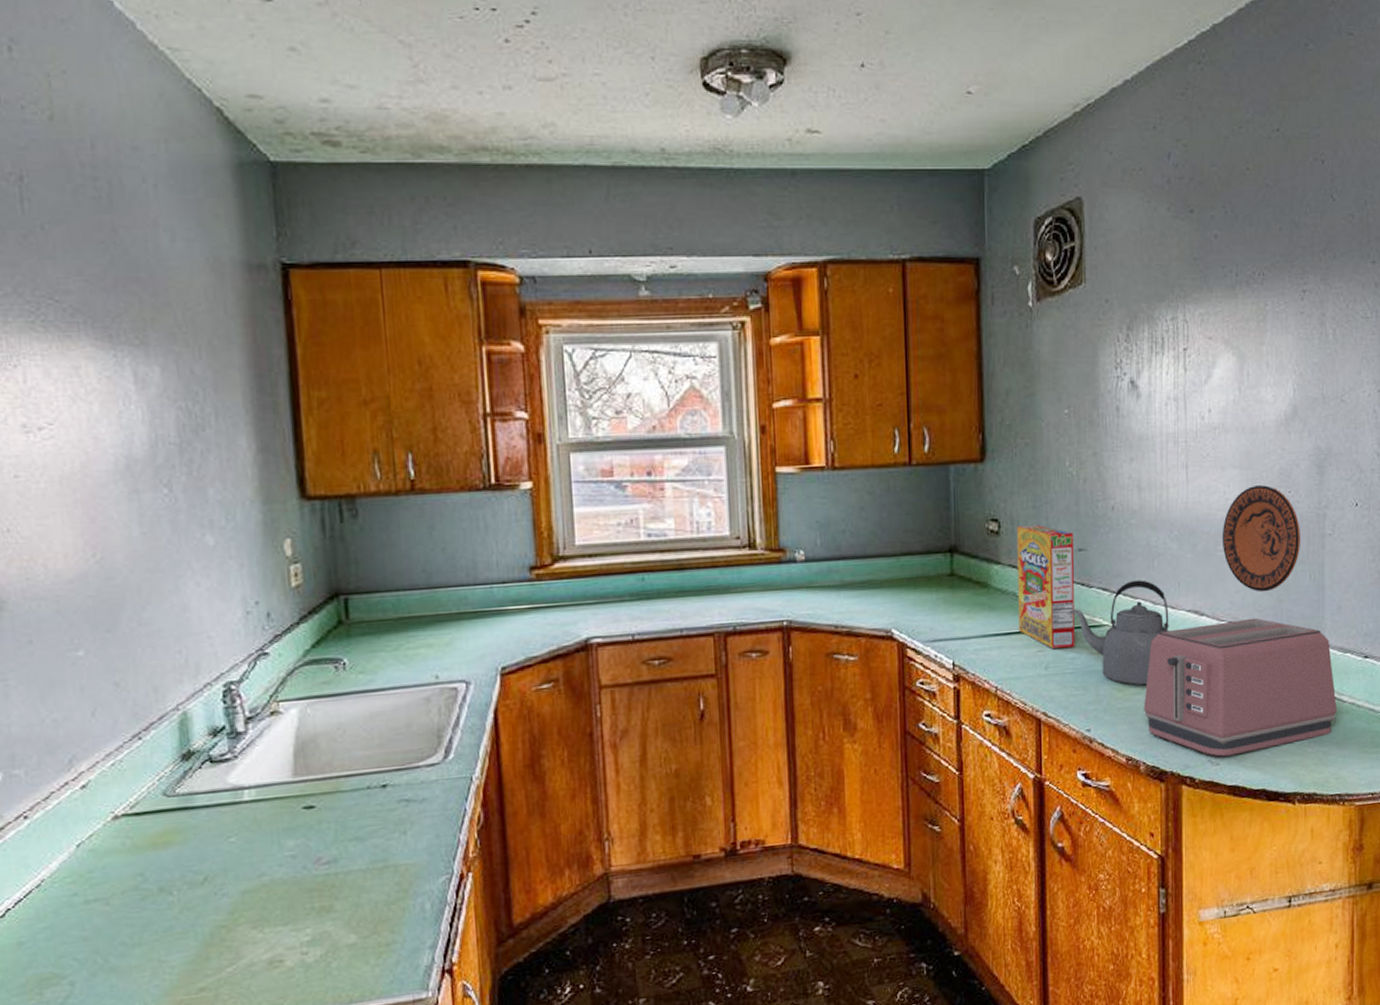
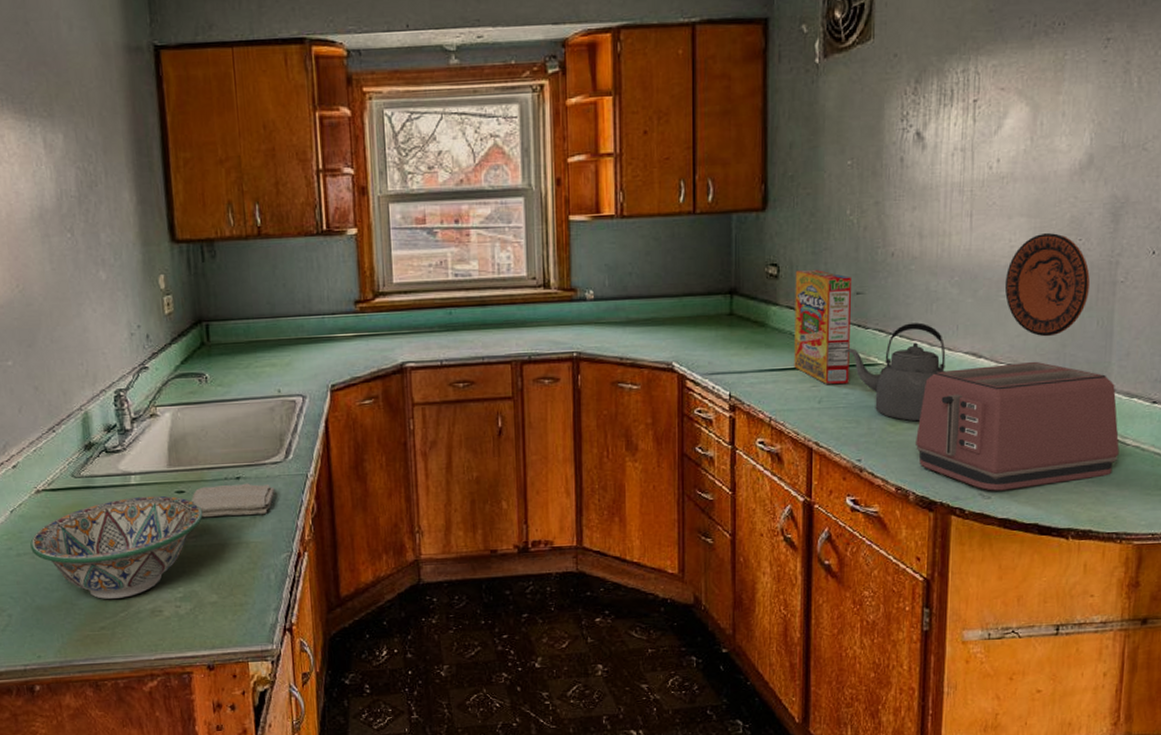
decorative bowl: none [103,813,339,952] -> present [30,495,203,599]
washcloth: none [322,791,431,839] -> present [191,483,275,518]

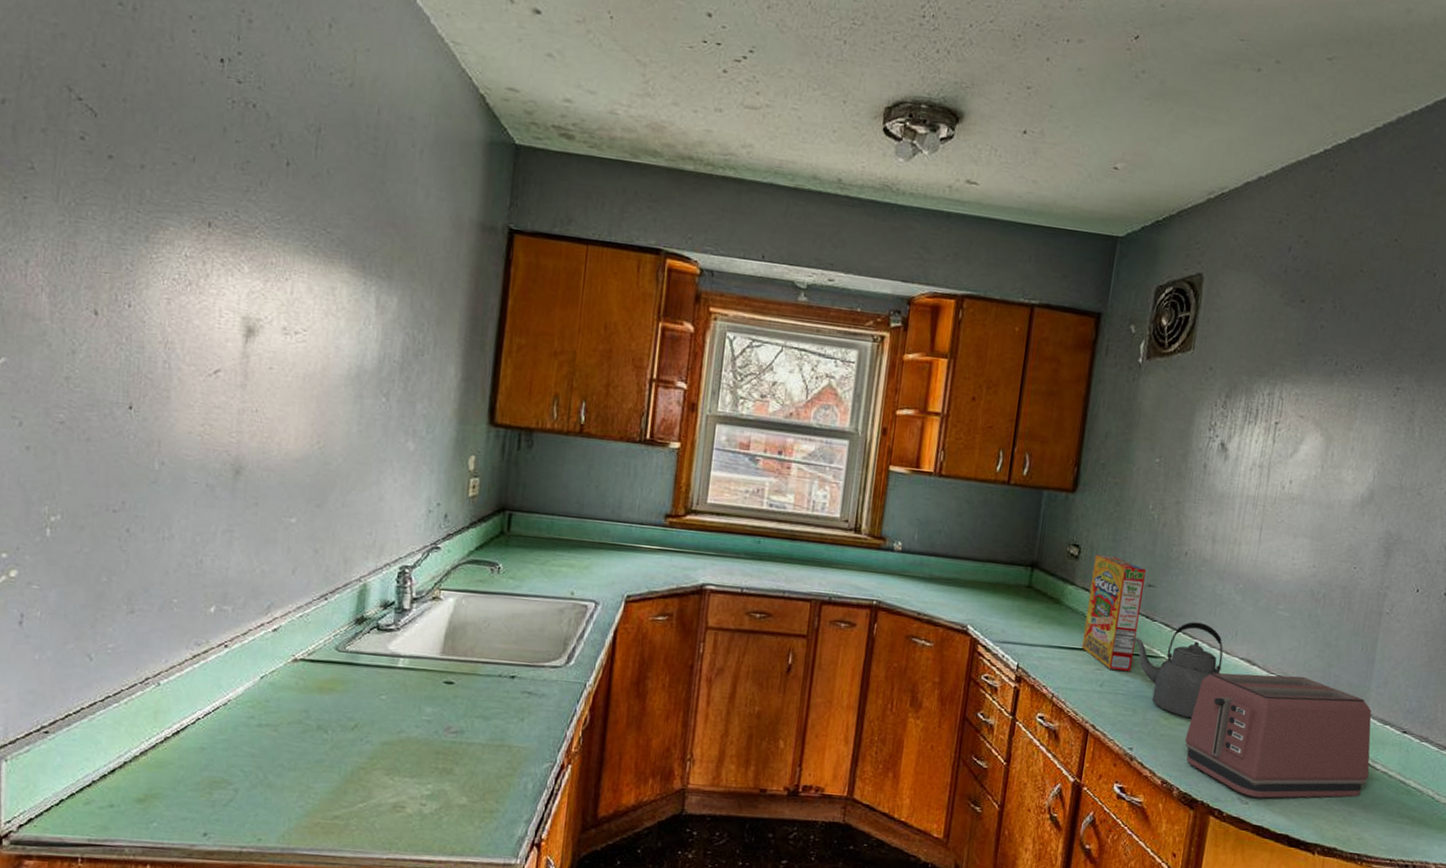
decorative bowl: present [30,495,203,599] -> none [275,681,469,788]
washcloth: present [191,483,275,518] -> none [458,680,549,720]
decorative plate: present [1004,233,1090,337] -> none [1283,556,1360,655]

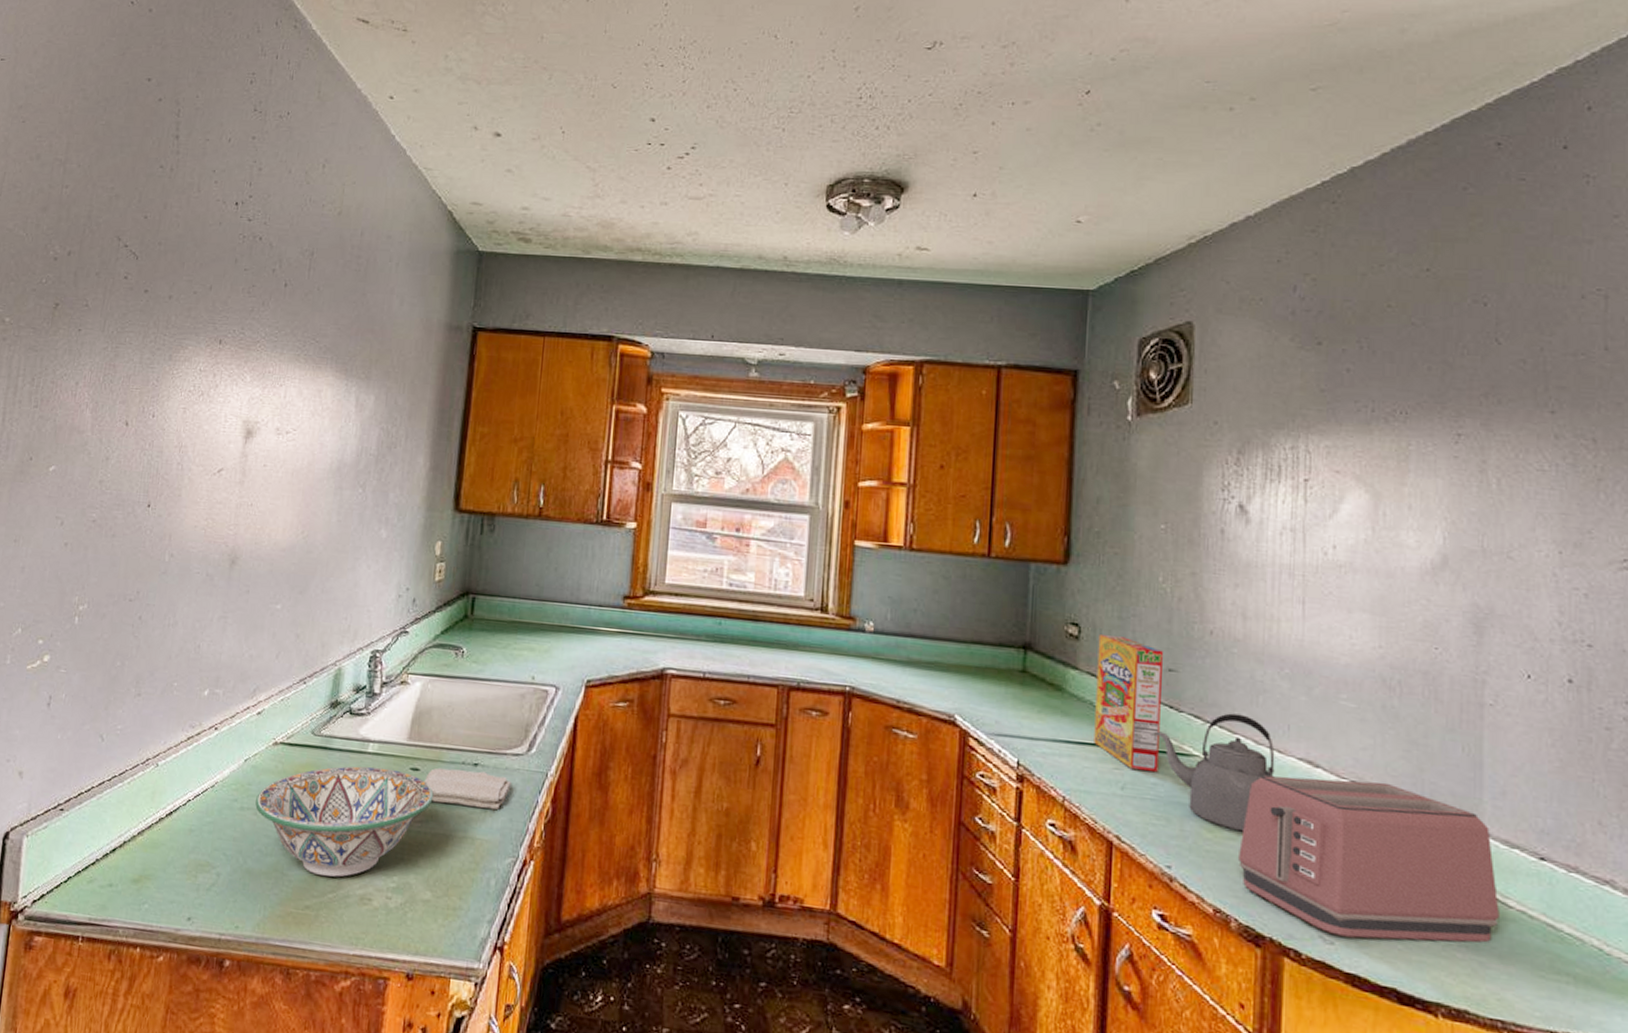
decorative bowl: none [275,681,469,788] -> present [255,766,434,877]
washcloth: none [458,680,549,720] -> present [424,767,511,810]

